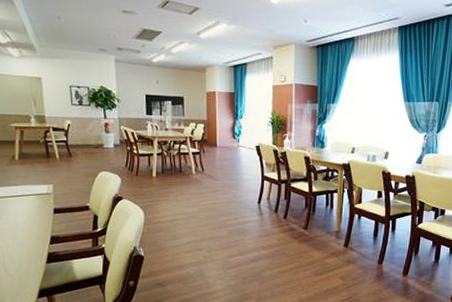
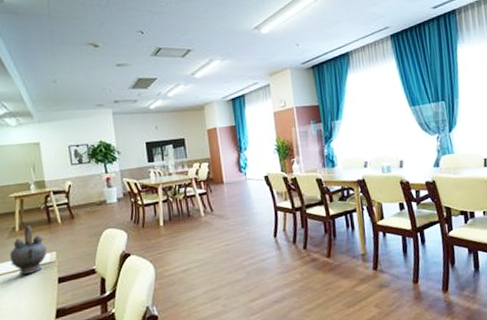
teapot: none [9,156,45,201] -> present [9,225,47,275]

